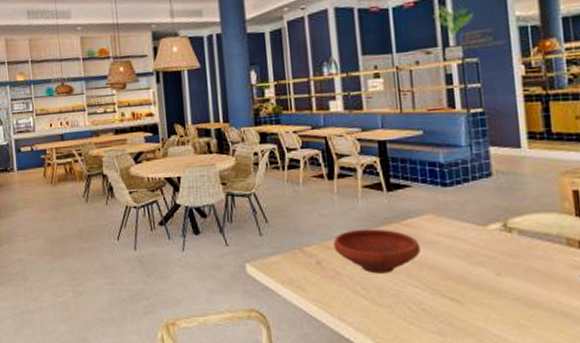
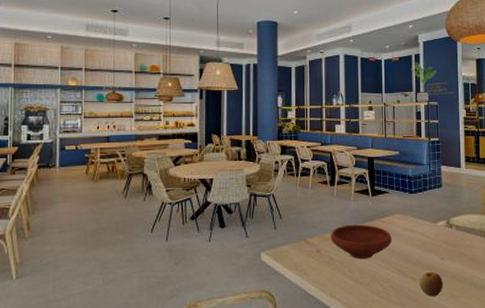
apple: none [464,291,503,325] -> present [419,271,443,297]

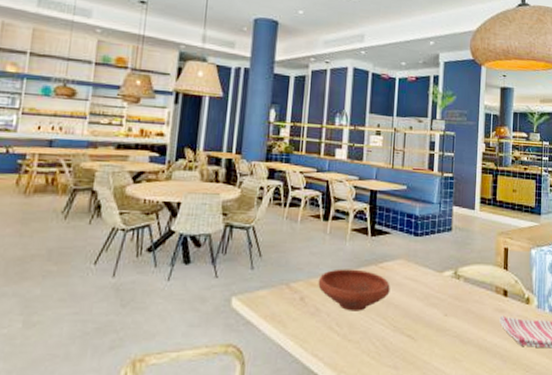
apple: present [419,271,443,297] -> none [417,329,445,360]

